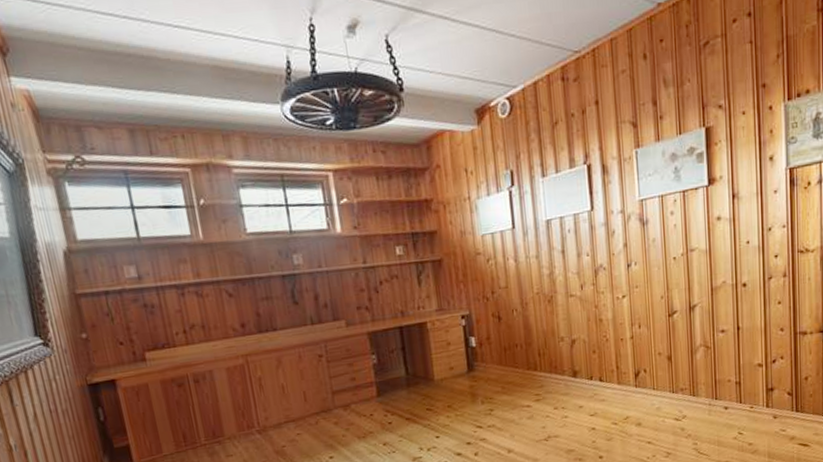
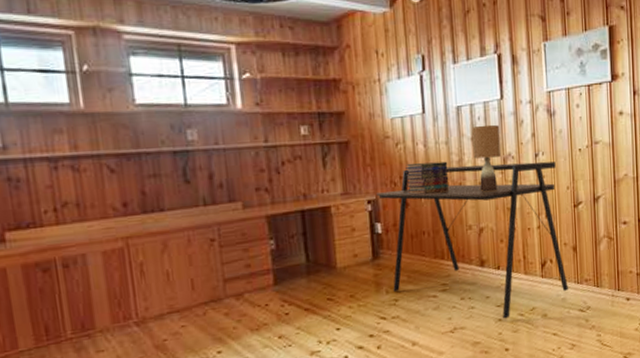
desk: none [470,271,663,428] -> present [377,161,568,319]
book stack: none [497,275,541,309] -> present [405,161,450,195]
table lamp: none [561,236,592,304] -> present [471,124,501,191]

